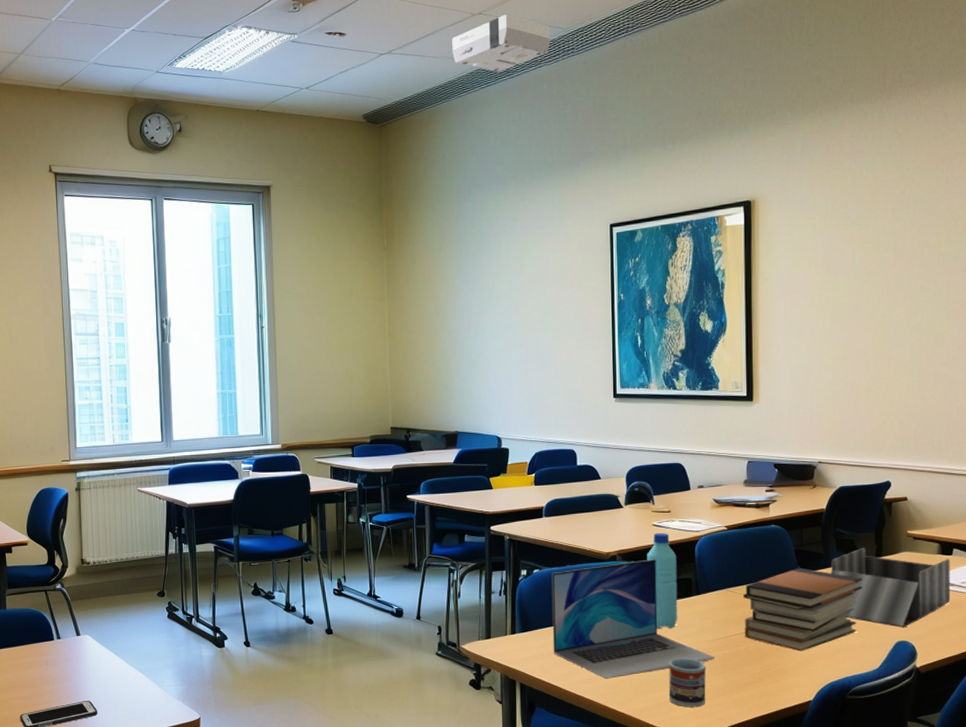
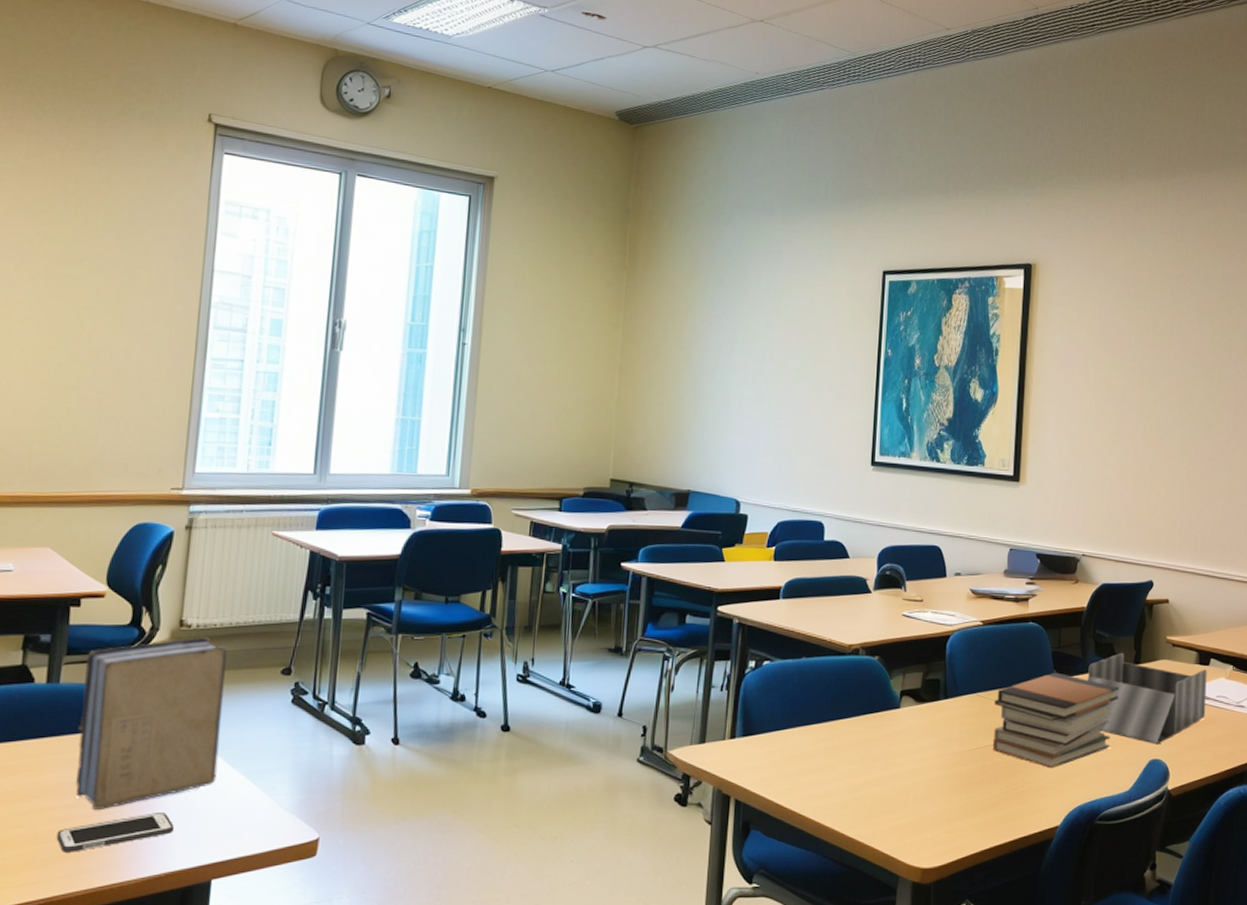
book: none [22,571,122,699] -> present [75,637,228,809]
projector: present [452,14,551,72] -> none [726,26,837,88]
laptop: present [551,559,715,679] -> none [777,655,959,796]
water bottle: present [647,533,678,629] -> none [893,625,926,738]
cup: present [668,658,706,708] -> none [904,773,948,832]

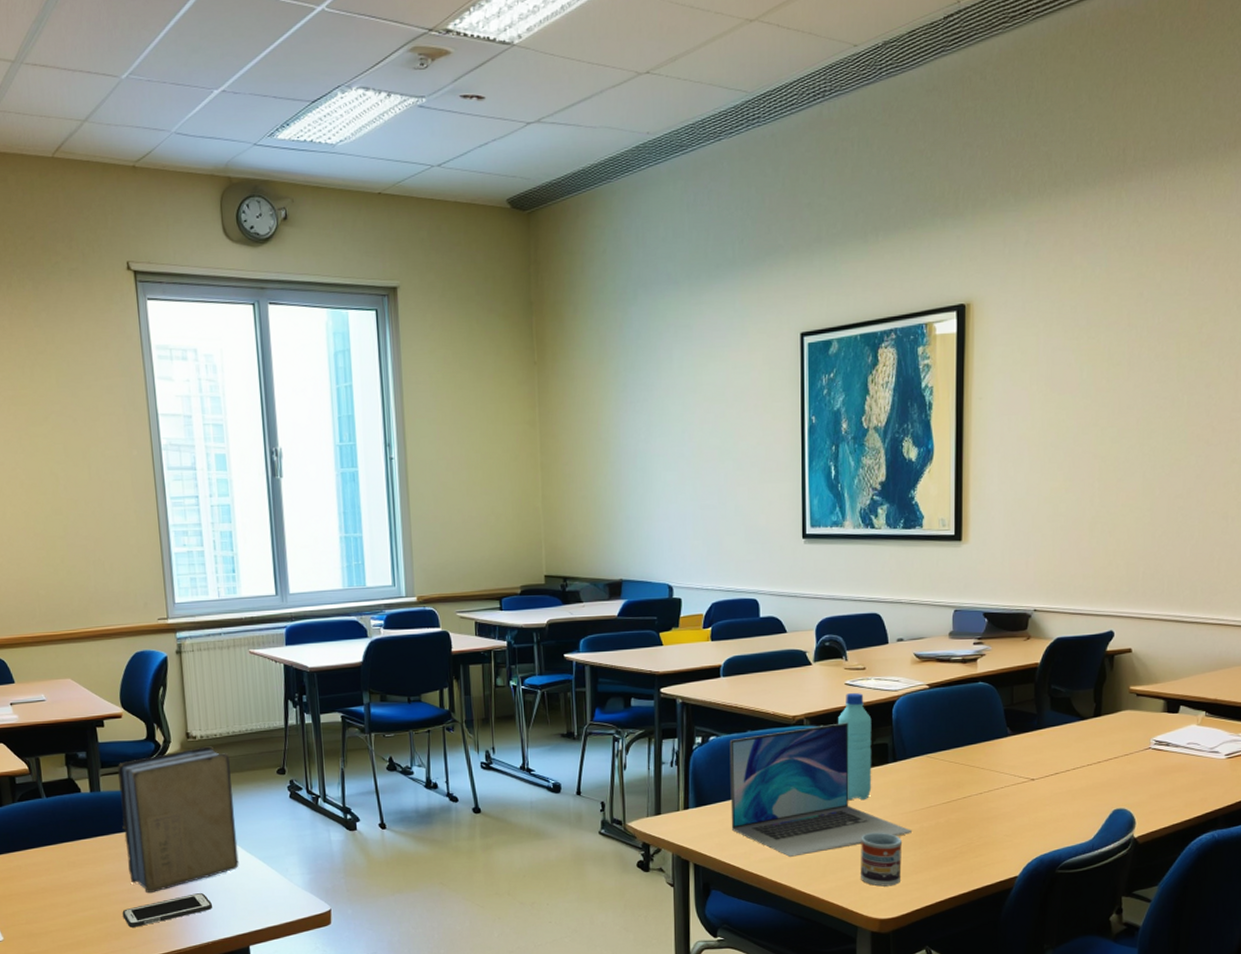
laptop: none [777,655,959,796] -> present [729,722,912,857]
water bottle: none [893,625,926,738] -> present [838,693,872,800]
cup: none [904,773,948,832] -> present [860,832,902,887]
book stack: present [992,672,1120,769] -> none [945,729,1079,823]
desk organizer: present [1087,652,1207,744] -> none [1043,705,1176,795]

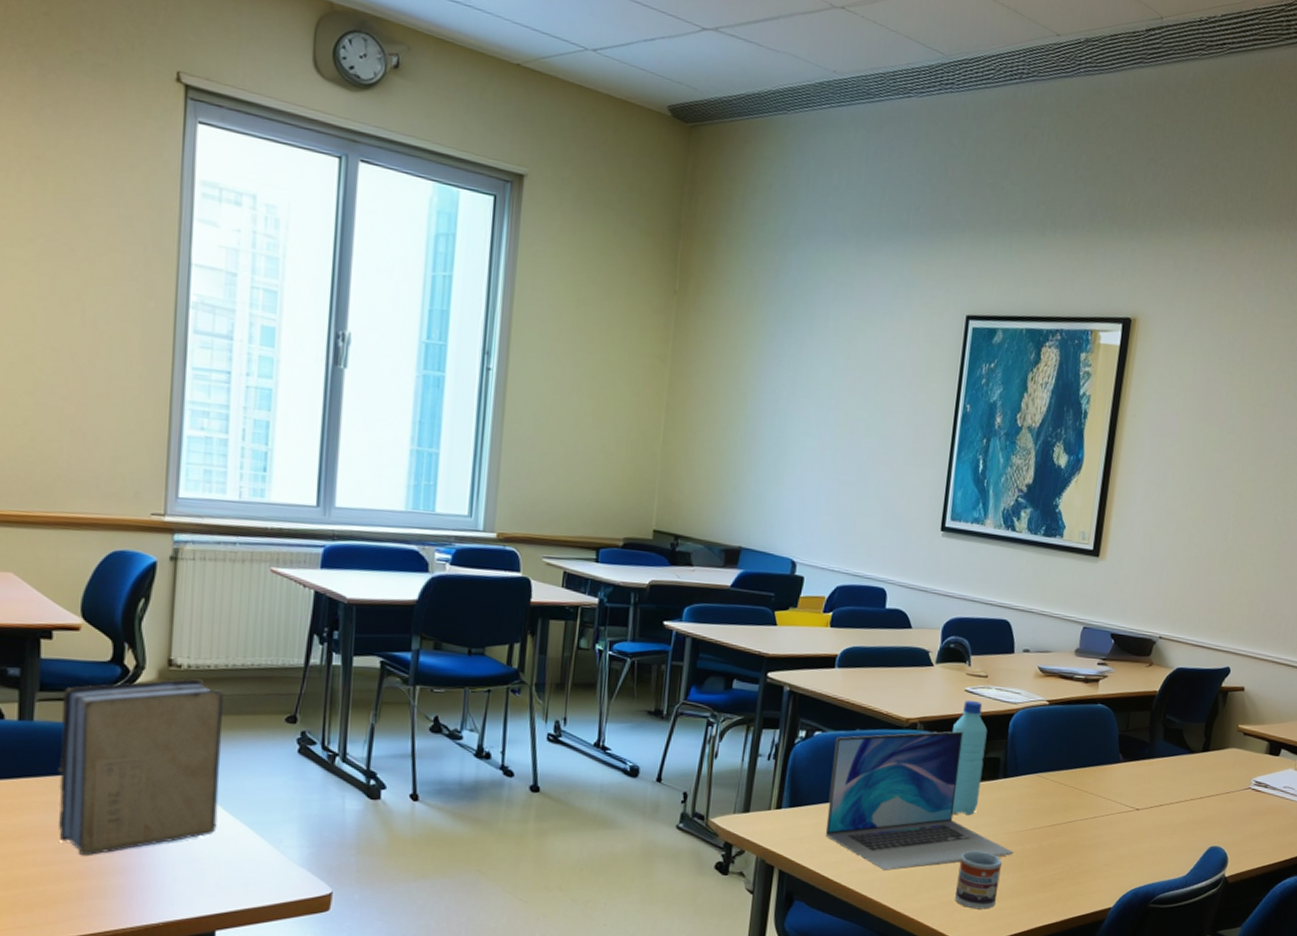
cell phone: present [122,893,212,927] -> none [40,860,171,898]

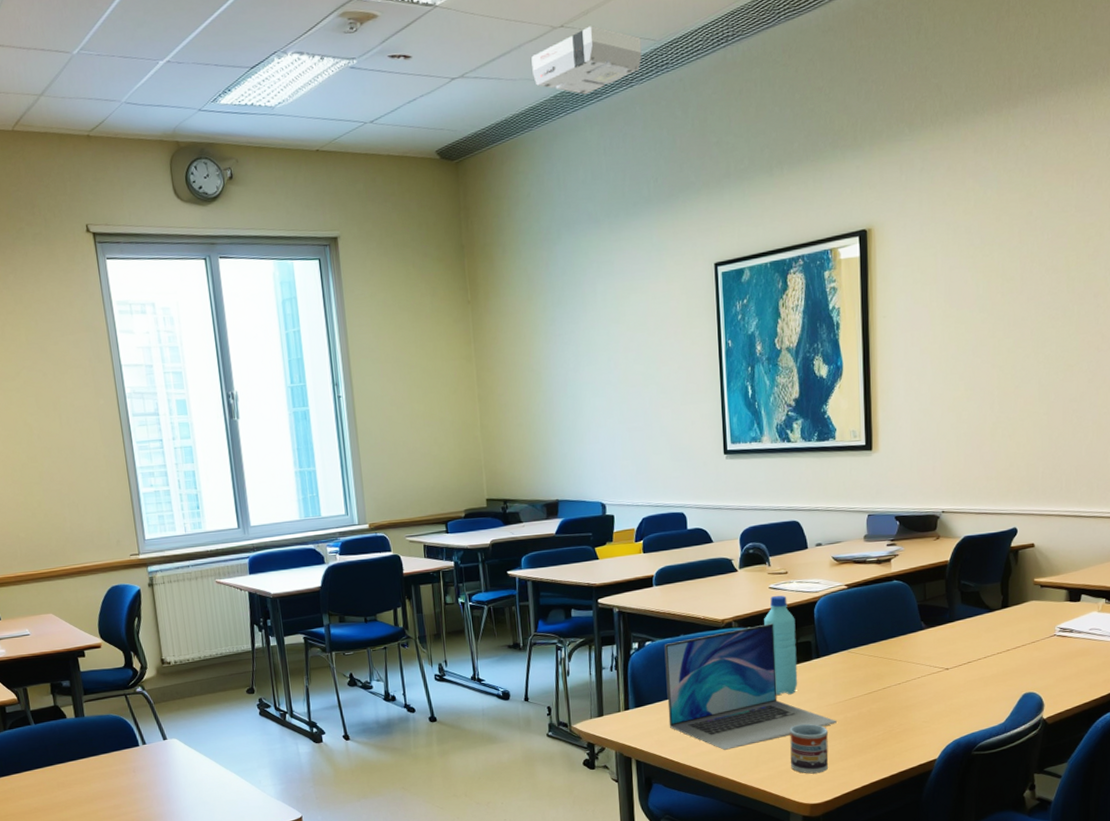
book: present [58,678,225,855] -> none [99,670,216,808]
projector: none [799,17,929,92] -> present [531,26,642,95]

